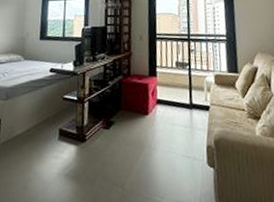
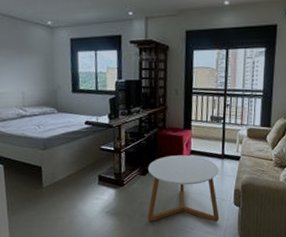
coffee table: none [110,104,193,189] -> present [147,155,220,223]

